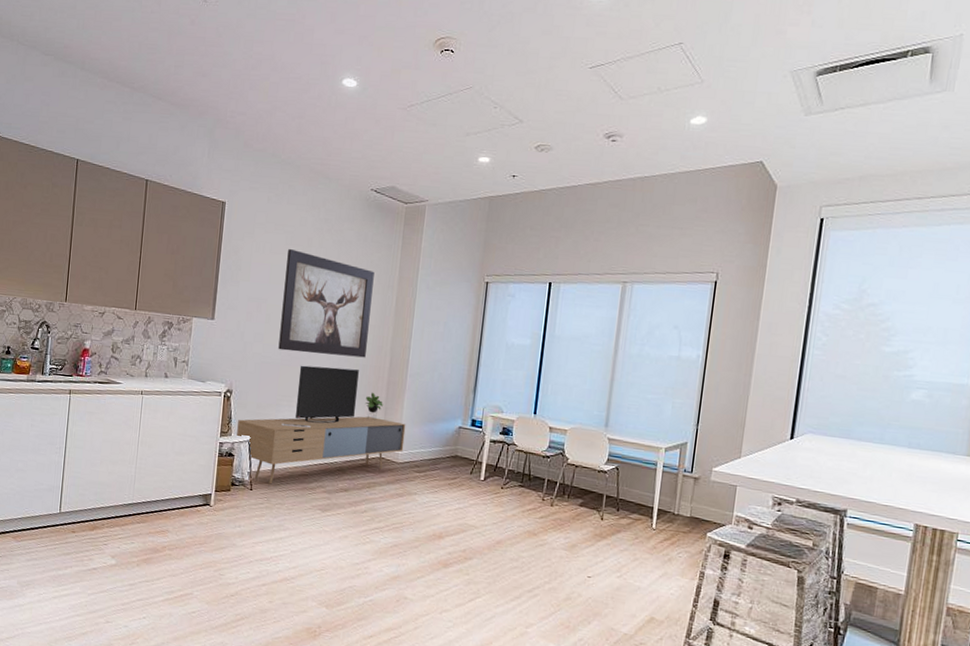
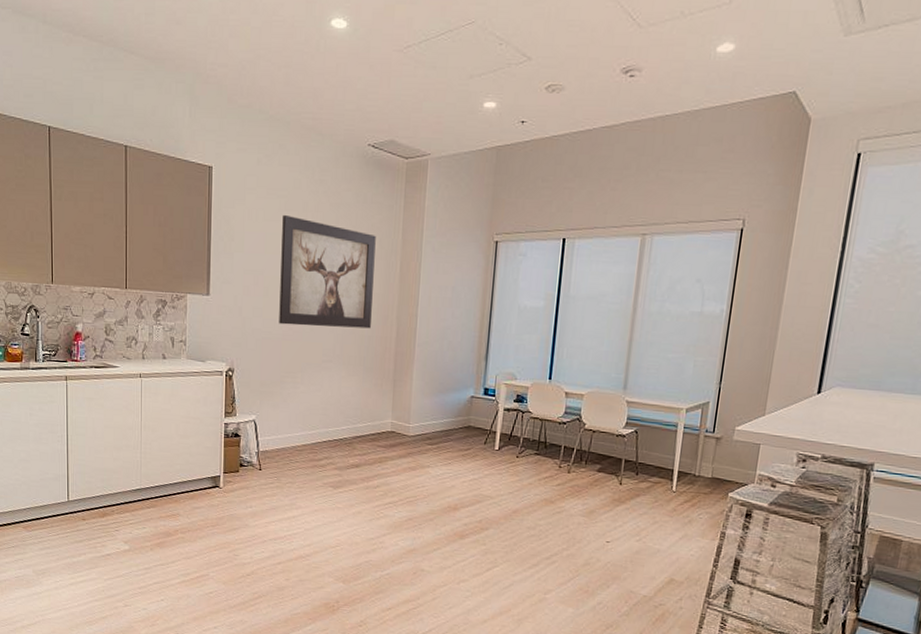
media console: present [237,365,406,484] -> none [242,339,416,464]

